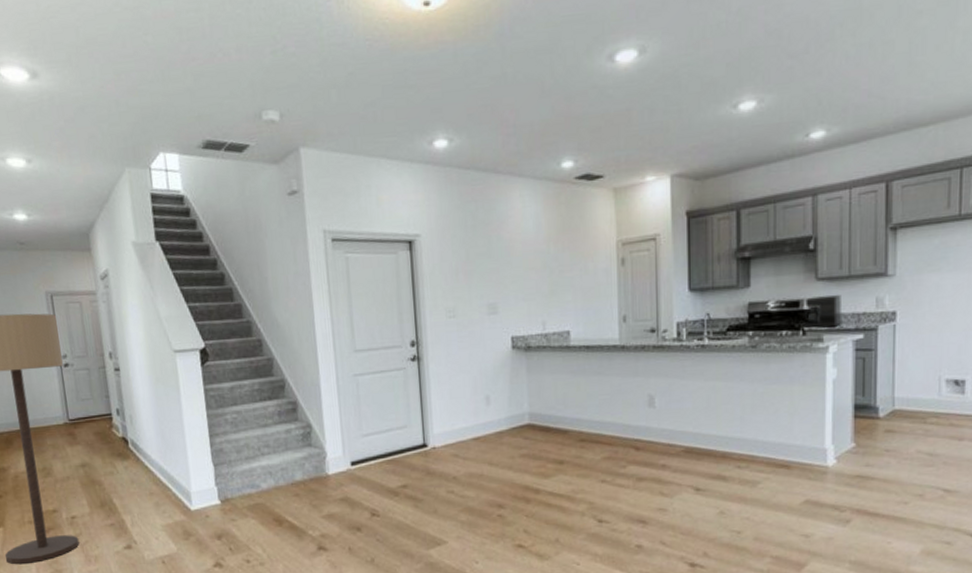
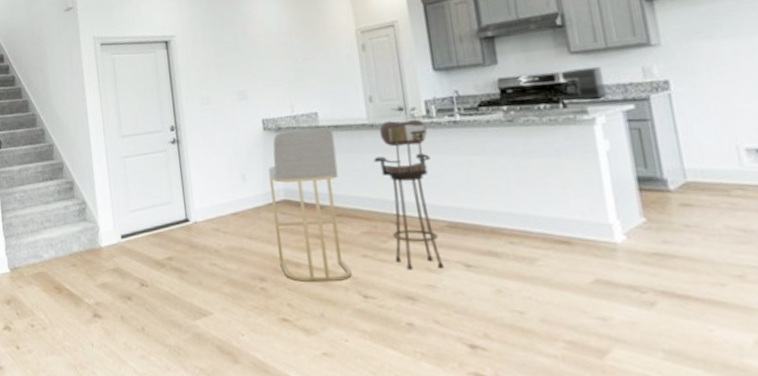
bar stool: none [513,347,589,508] -> present [268,127,352,282]
bar stool: none [621,341,676,495] -> present [373,119,444,270]

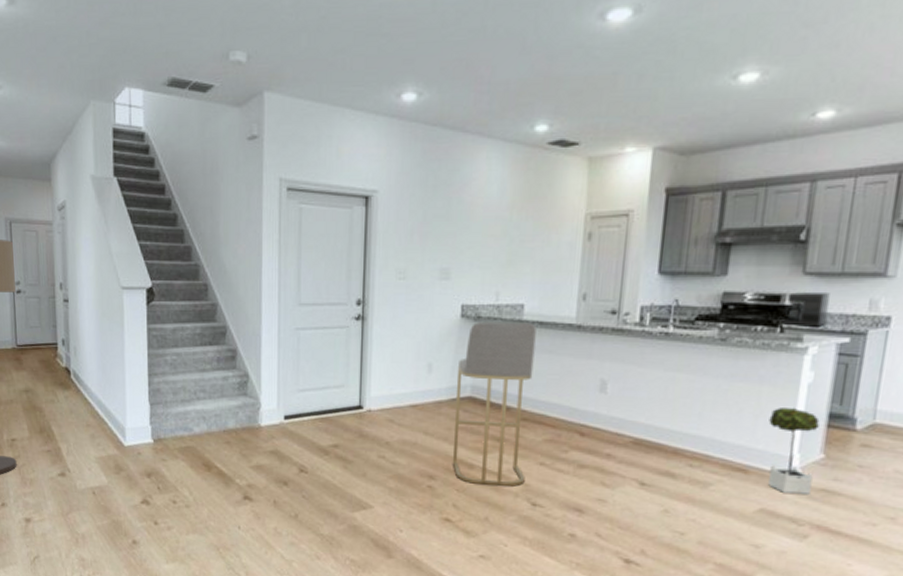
bar stool: present [373,119,444,270] -> none [571,324,636,483]
potted tree: none [577,175,643,261] -> present [768,407,820,494]

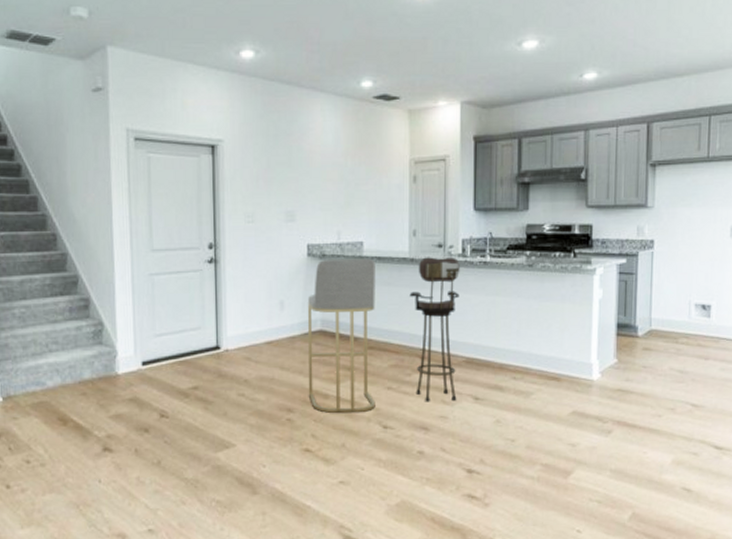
bar stool: none [571,324,636,483] -> present [409,256,460,402]
potted tree: present [768,407,820,494] -> none [572,320,611,395]
coffee maker: present [782,291,830,327] -> none [575,221,608,252]

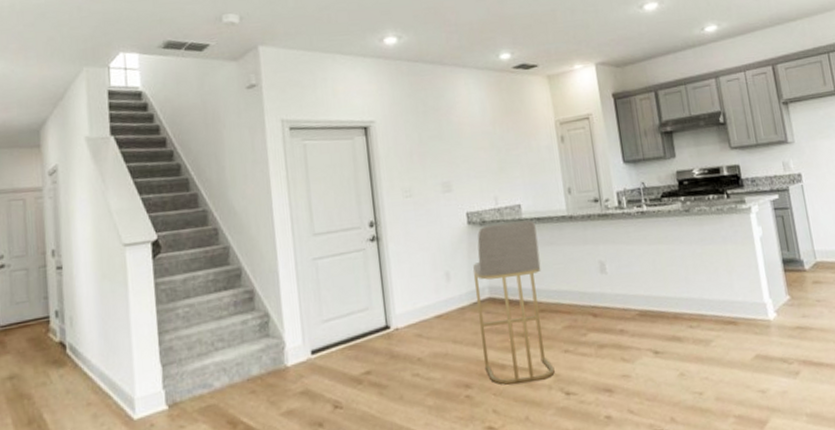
bar stool: present [409,256,460,402] -> none [573,210,637,362]

